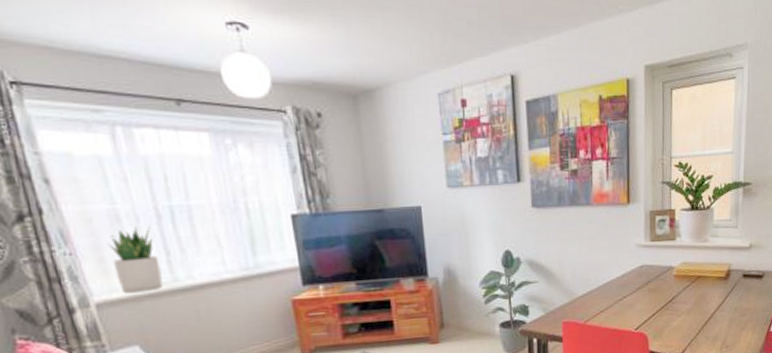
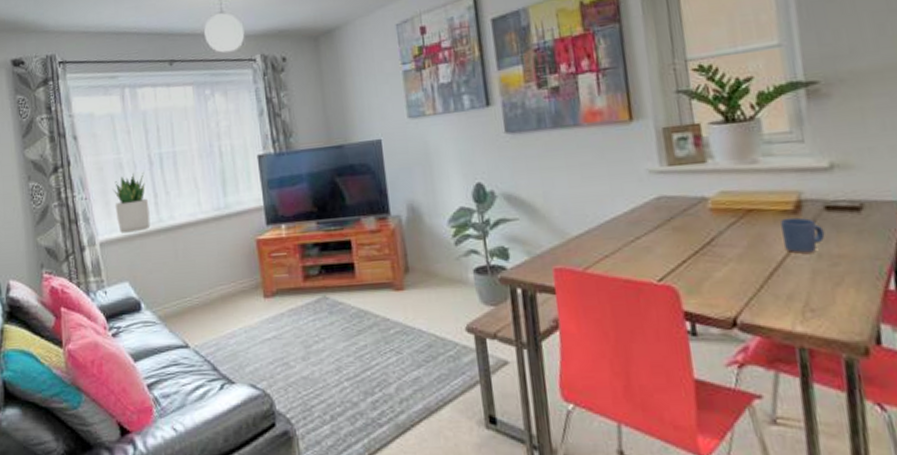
mug: none [716,282,741,308] -> present [781,217,826,254]

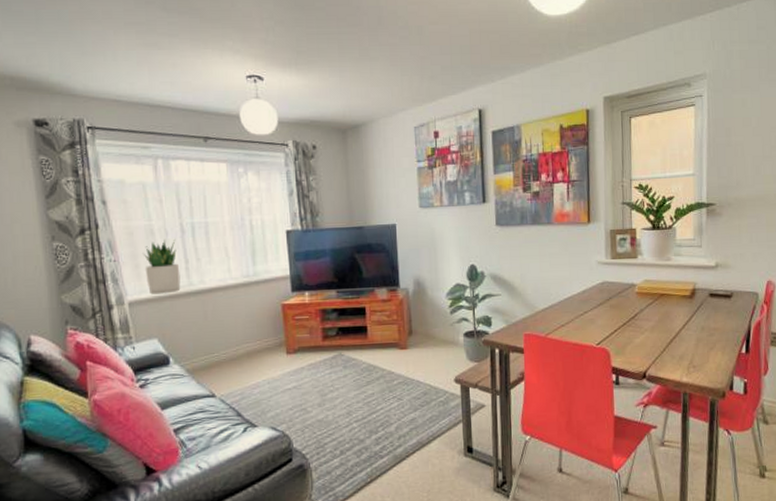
mug: present [781,217,826,254] -> none [681,301,708,327]

